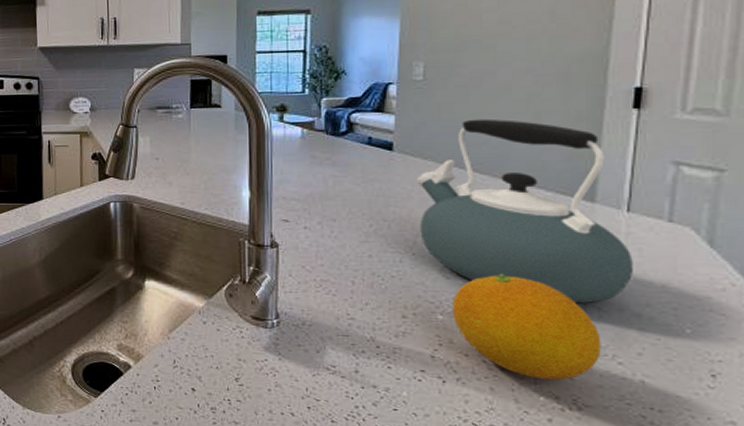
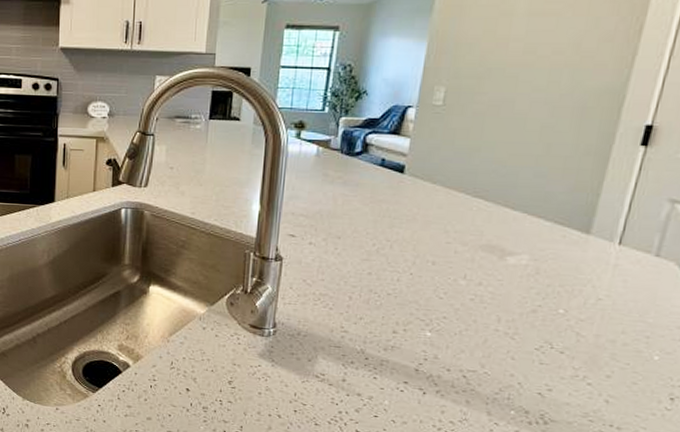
kettle: present [416,118,633,304] -> none [420,147,617,328]
fruit: present [452,273,601,381] -> none [440,296,576,397]

